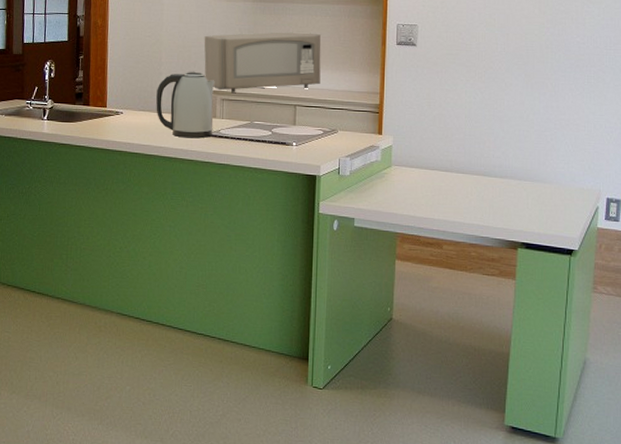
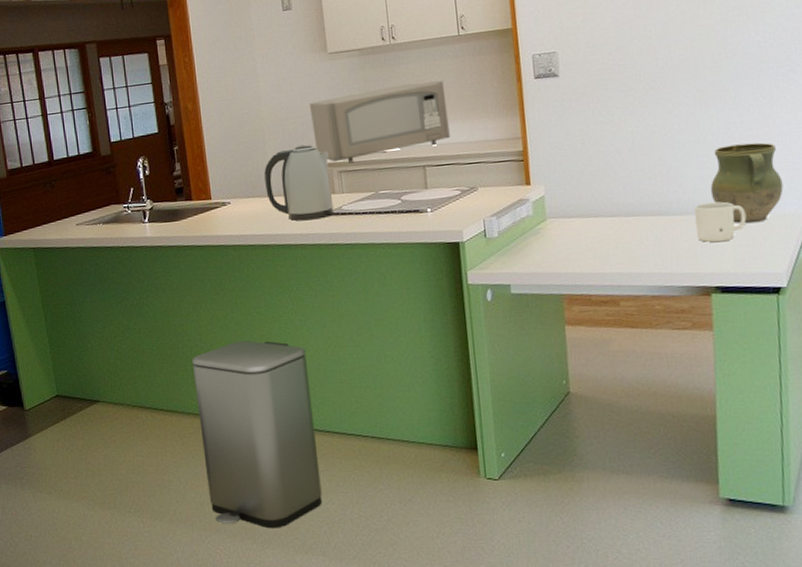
pedal bin: none [65,238,171,413] -> present [191,340,322,529]
mug: none [511,170,553,205] -> present [694,201,747,243]
ceramic jug: none [527,125,584,193] -> present [710,142,784,224]

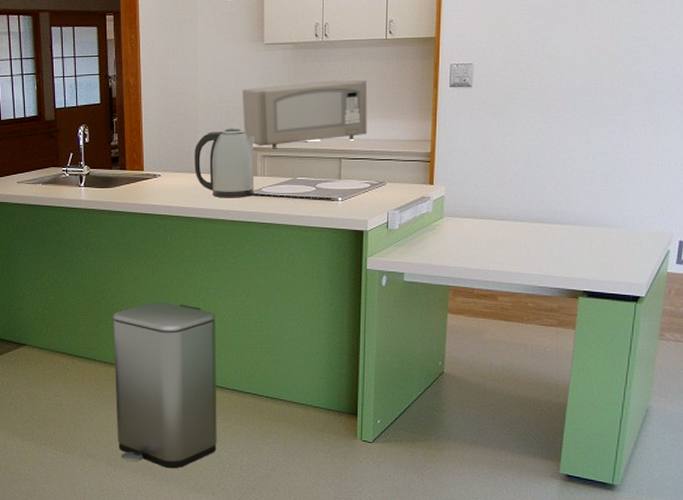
mug: present [694,201,747,243] -> none [573,215,620,252]
ceramic jug: present [710,142,784,224] -> none [591,165,656,238]

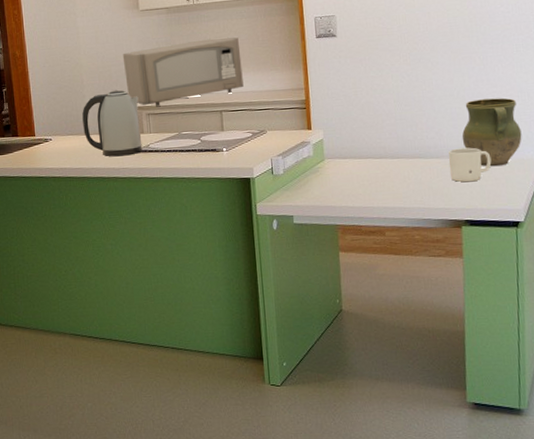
pedal bin: present [112,302,217,469] -> none [14,261,128,429]
mug: none [573,215,620,252] -> present [448,147,492,182]
ceramic jug: none [591,165,656,238] -> present [461,98,522,167]

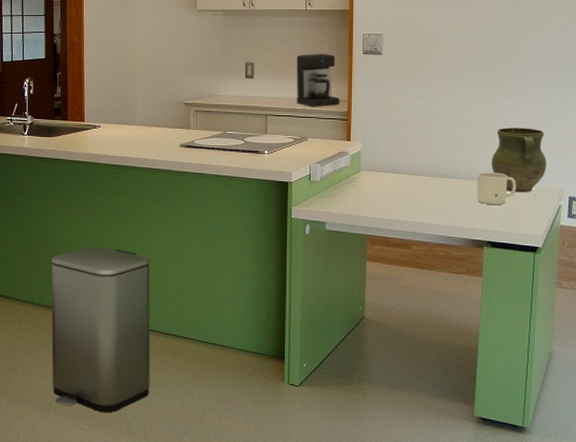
pedal bin: none [14,261,128,429] -> present [50,247,151,413]
kettle: present [82,90,143,157] -> none [132,84,188,149]
microwave: present [122,37,244,107] -> none [176,43,290,105]
coffee maker: none [246,41,297,99] -> present [296,54,340,108]

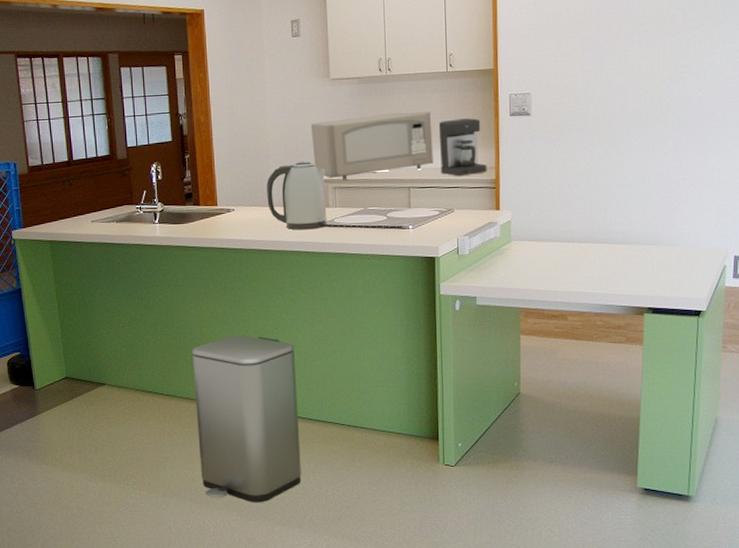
kettle: none [132,84,188,149] -> present [267,161,327,230]
microwave: none [176,43,290,105] -> present [310,110,433,181]
mug: present [476,172,517,205] -> none [635,234,678,270]
ceramic jug: present [491,127,547,193] -> none [650,185,710,255]

